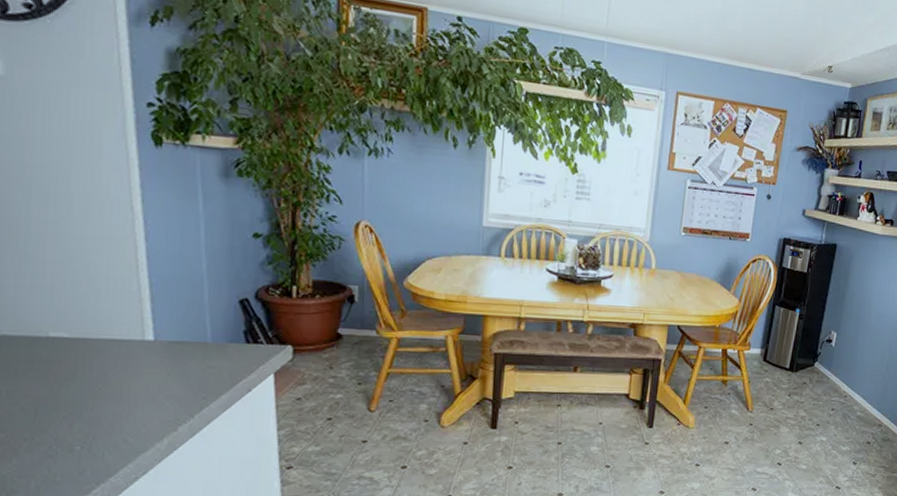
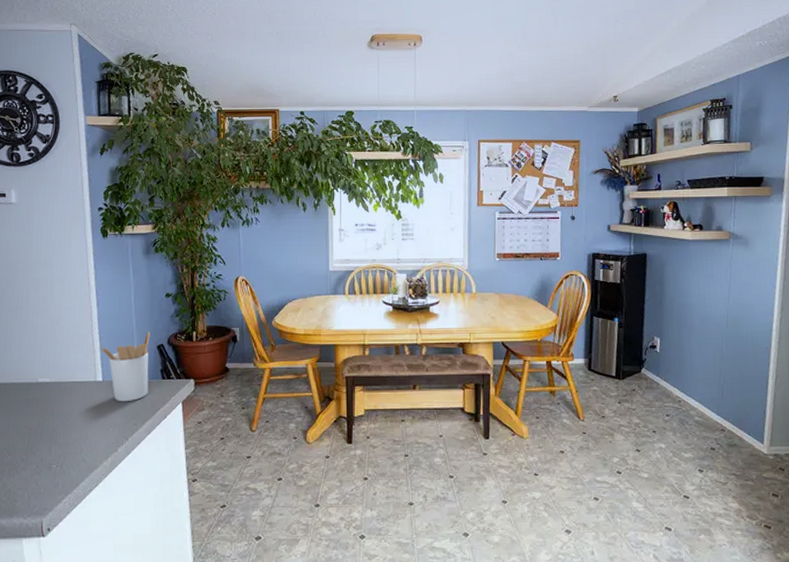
utensil holder: none [150,280,229,370] -> present [100,331,150,402]

